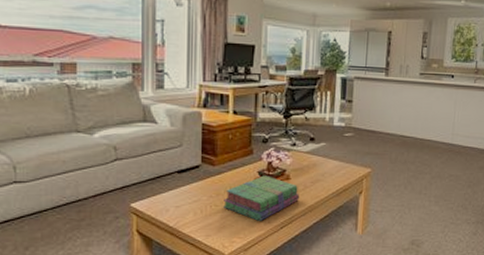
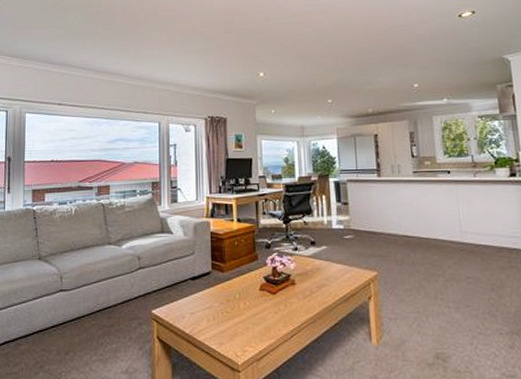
stack of books: present [223,175,299,221] -> none [234,281,306,329]

